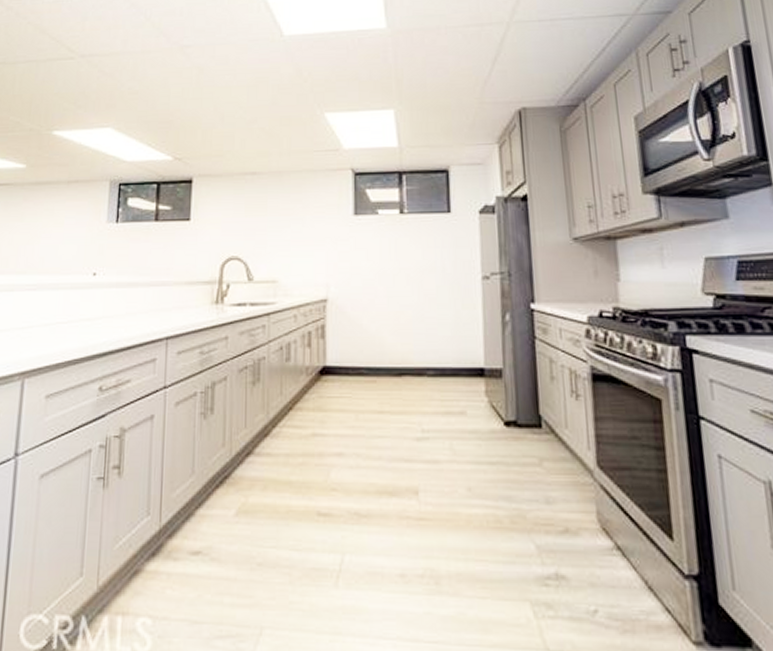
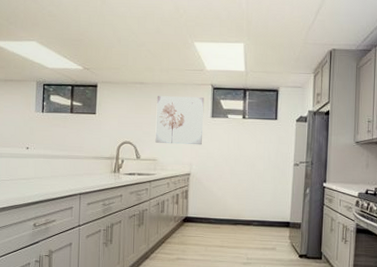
wall art: none [274,187,343,257] -> present [155,96,205,145]

